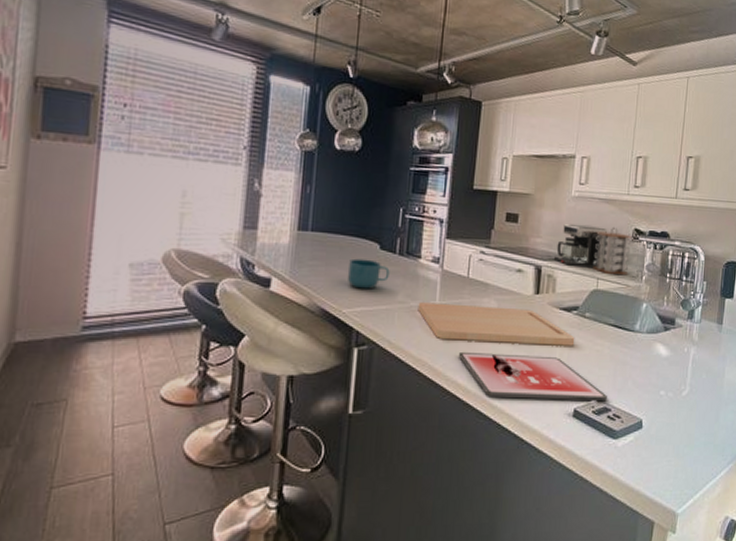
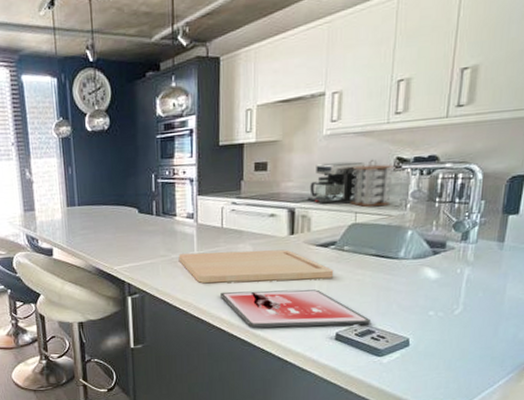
cup: present [346,258,390,289] -> none [113,223,150,249]

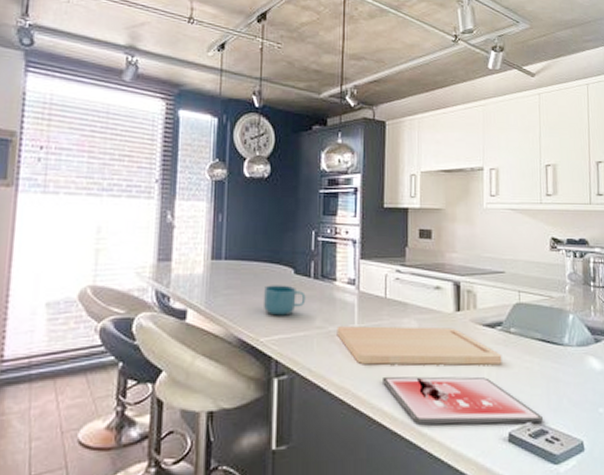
cup: none [113,223,150,249] -> present [262,285,306,316]
coffee maker: present [307,161,366,205] -> none [471,236,525,281]
spice rack: present [350,159,394,208] -> none [512,237,550,287]

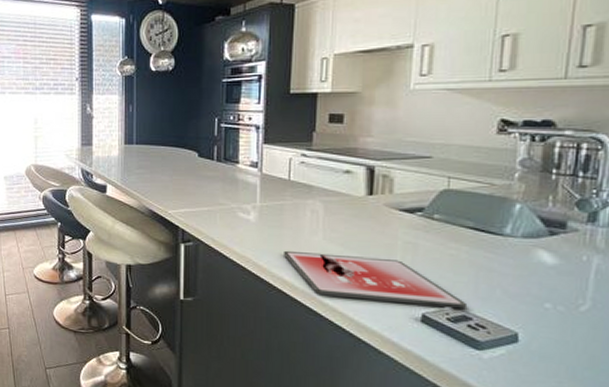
cup: present [262,285,306,316] -> none [170,166,209,193]
cutting board: present [337,326,502,365] -> none [239,204,421,249]

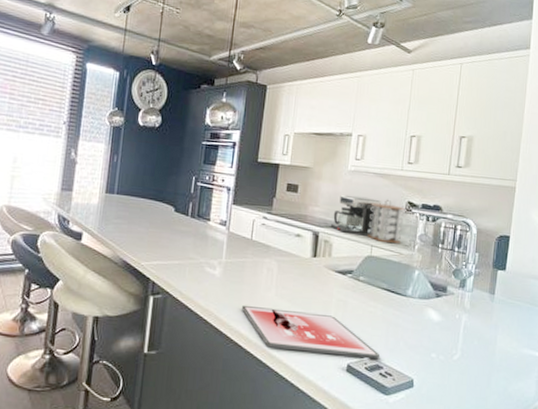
coffee maker: none [389,119,462,166] -> present [330,194,382,236]
spice rack: none [442,119,497,173] -> present [367,199,405,244]

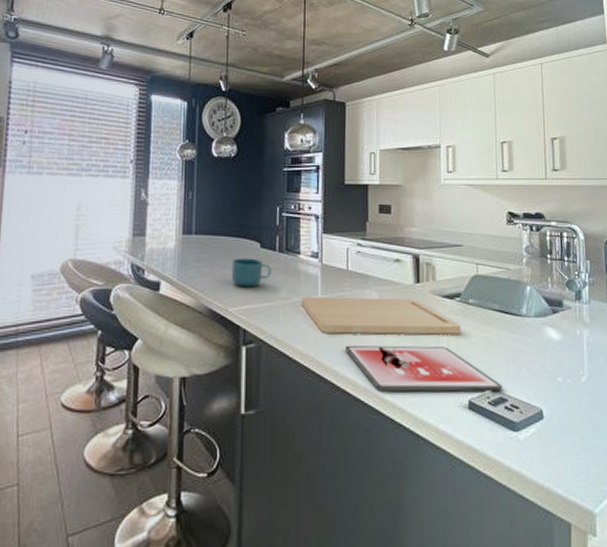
cup: none [145,219,183,246] -> present [231,258,271,287]
cutting board: none [206,259,349,306] -> present [301,297,461,335]
coffee maker: present [330,194,382,236] -> none [430,211,482,254]
spice rack: present [367,199,405,244] -> none [470,211,507,259]

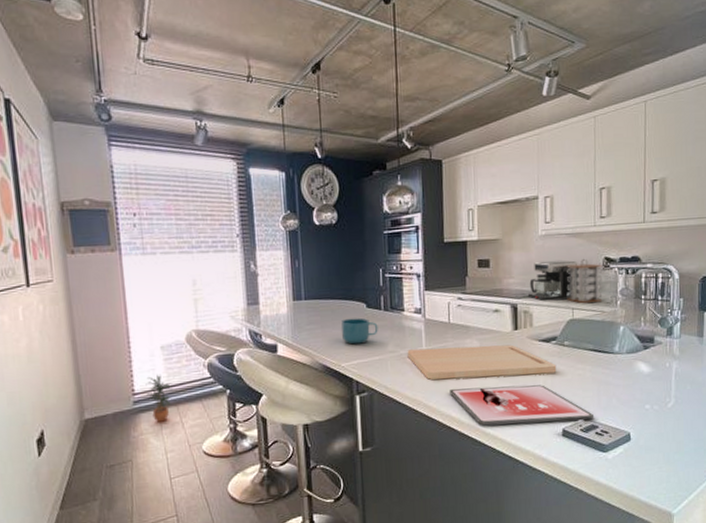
potted plant: none [6,307,39,364] -> present [145,374,174,422]
coffee maker: none [430,211,482,254] -> present [527,260,578,302]
spice rack: none [470,211,507,259] -> present [566,258,603,304]

